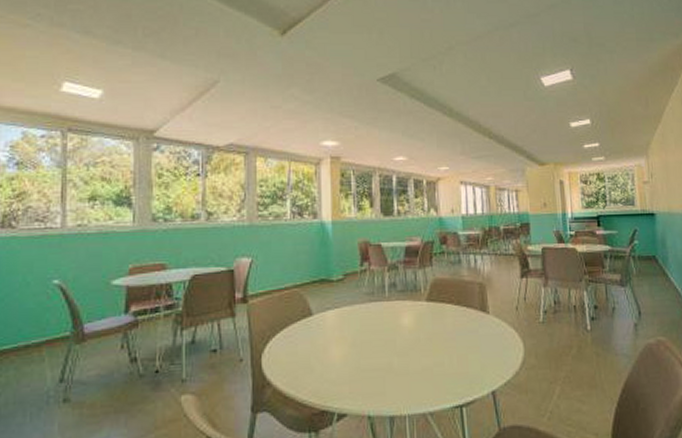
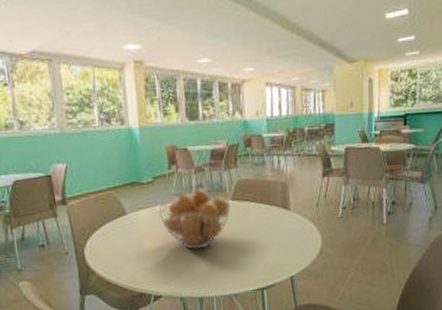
fruit basket: none [347,287,427,357] -> present [157,188,232,249]

